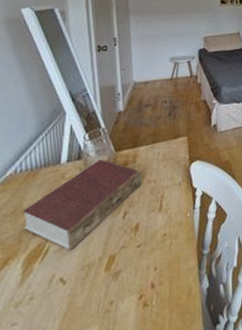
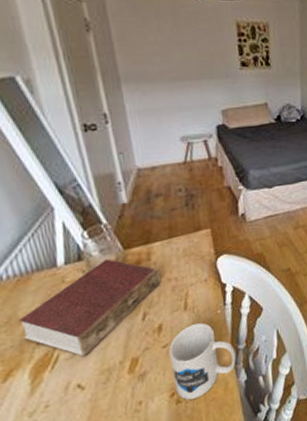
mug: none [142,225,200,304] -> present [169,323,236,400]

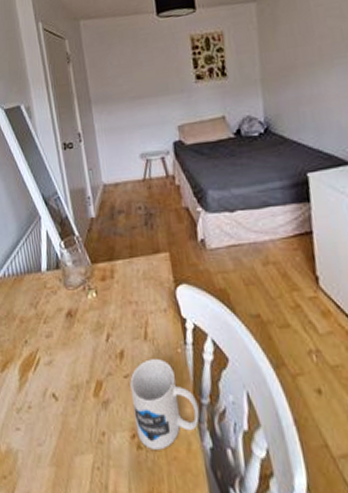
book: present [19,259,161,357] -> none [14,270,122,365]

